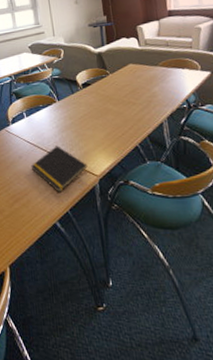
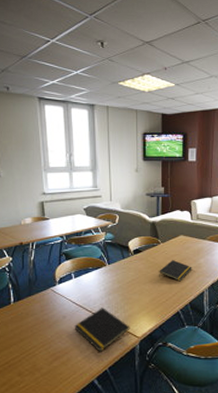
notepad: none [111,91,147,114] -> present [159,260,192,282]

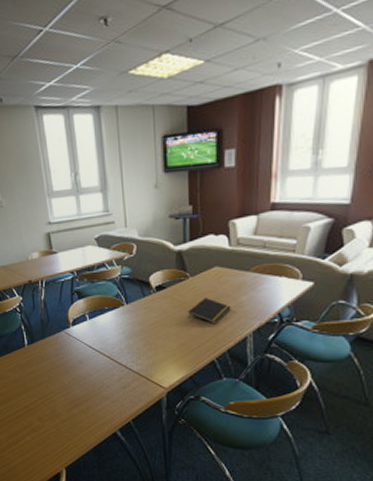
notepad: present [74,307,130,352] -> none [92,353,155,402]

